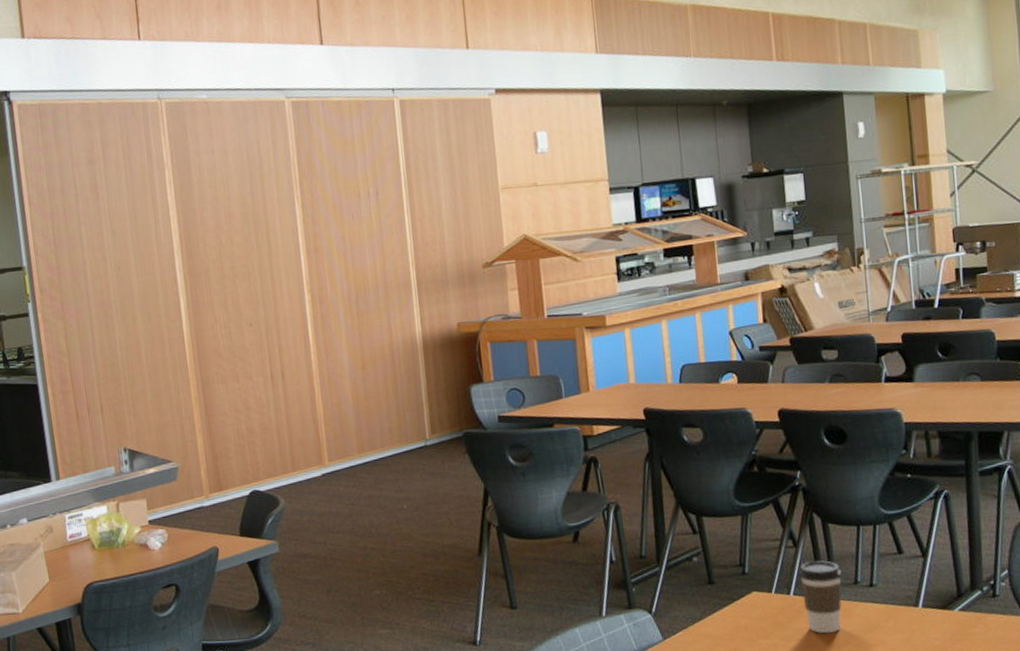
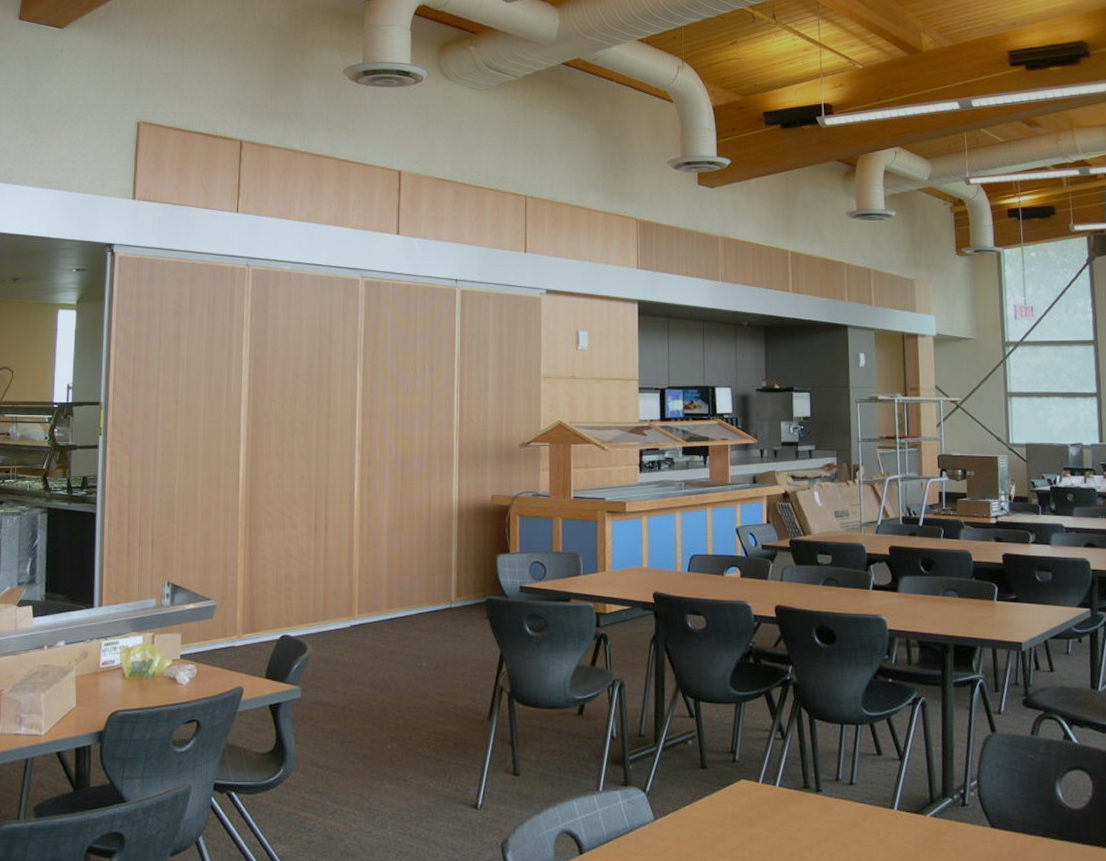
coffee cup: present [799,560,842,634] -> none [785,755,824,828]

